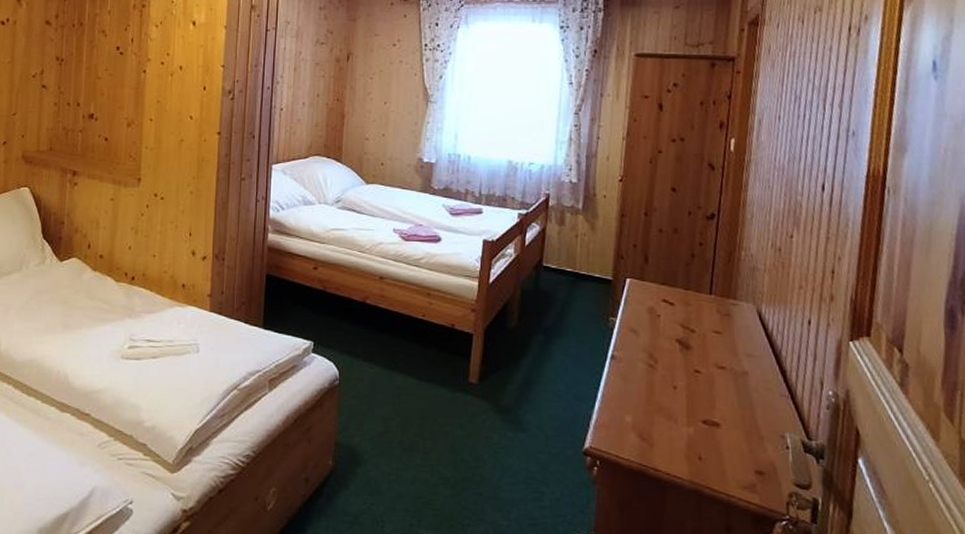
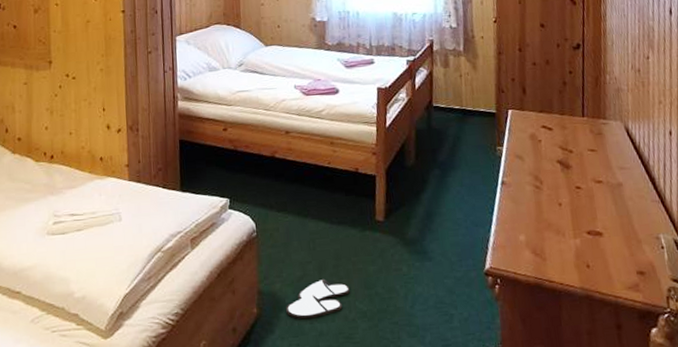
slippers: none [364,437,433,479] -> present [286,278,350,319]

